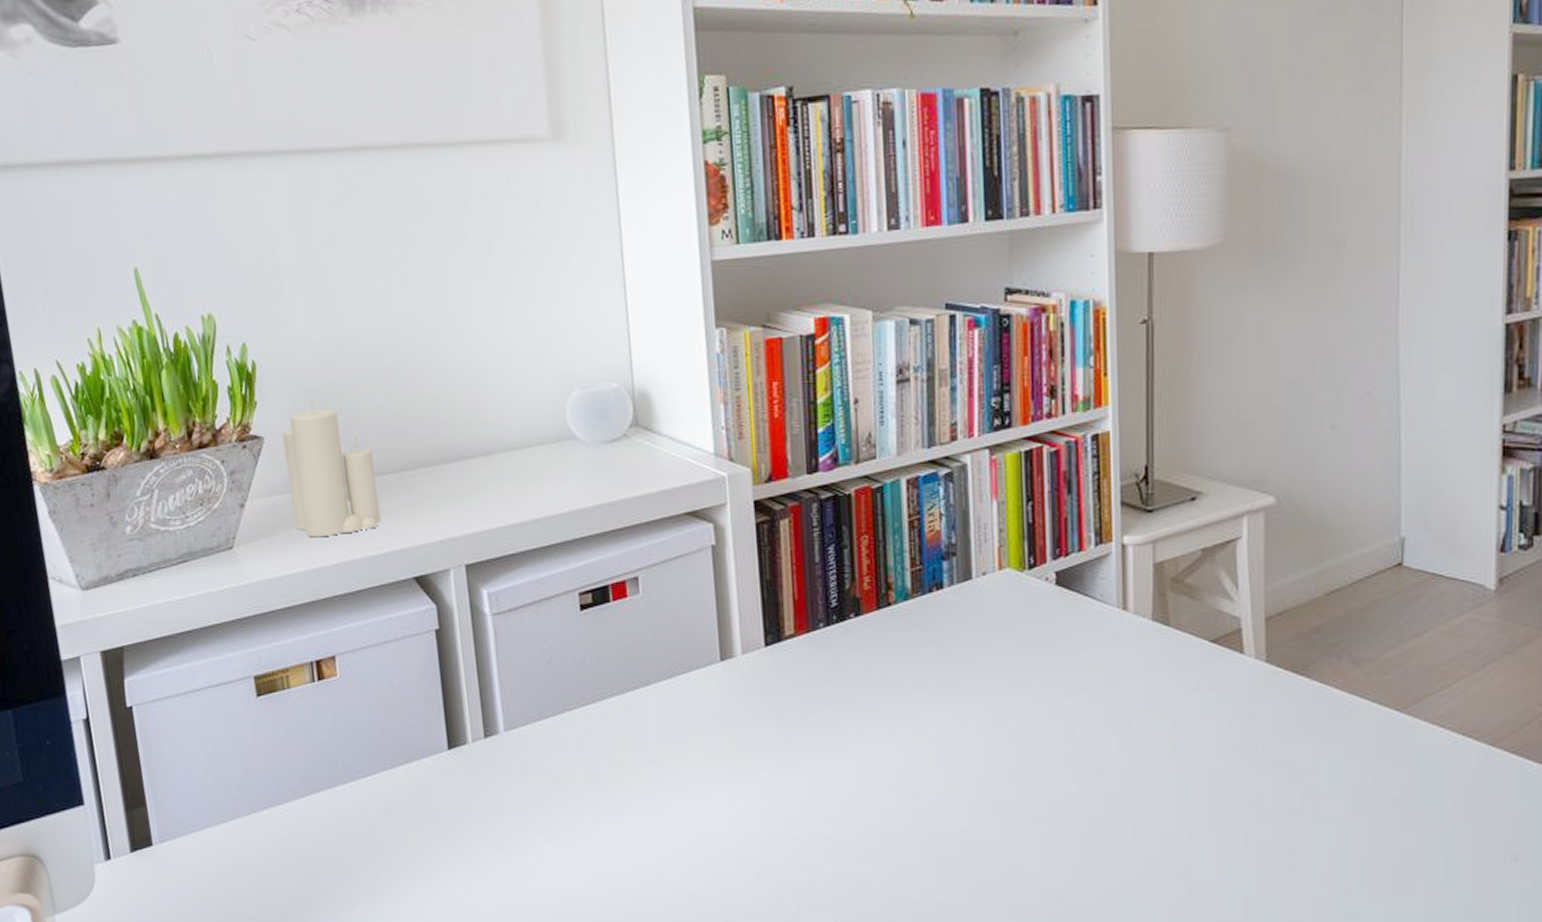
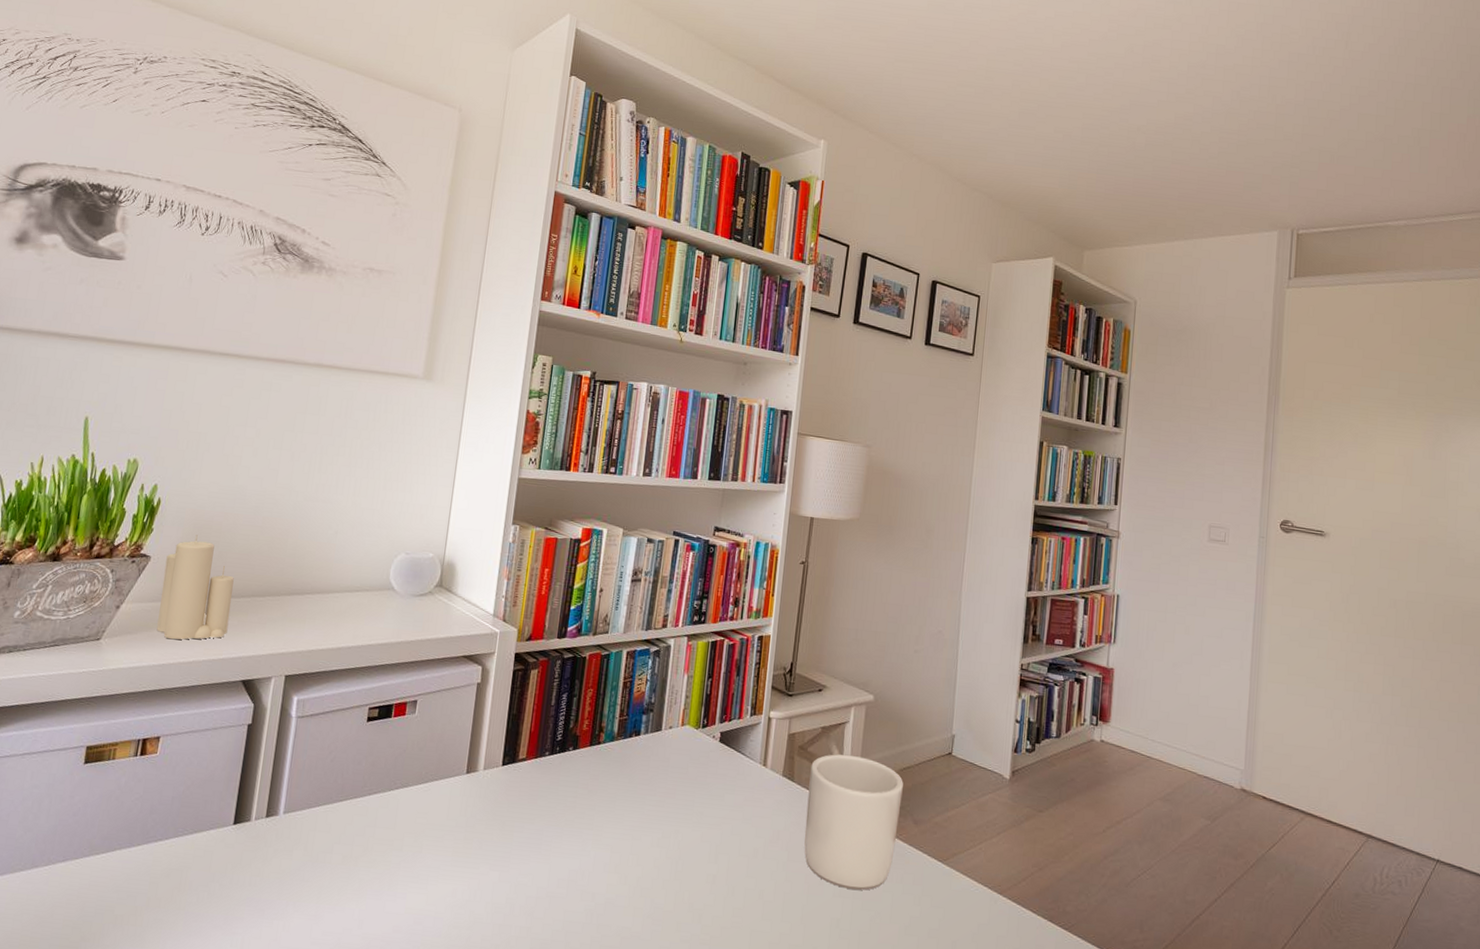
mug: none [1192,581,1332,757] -> present [804,754,904,890]

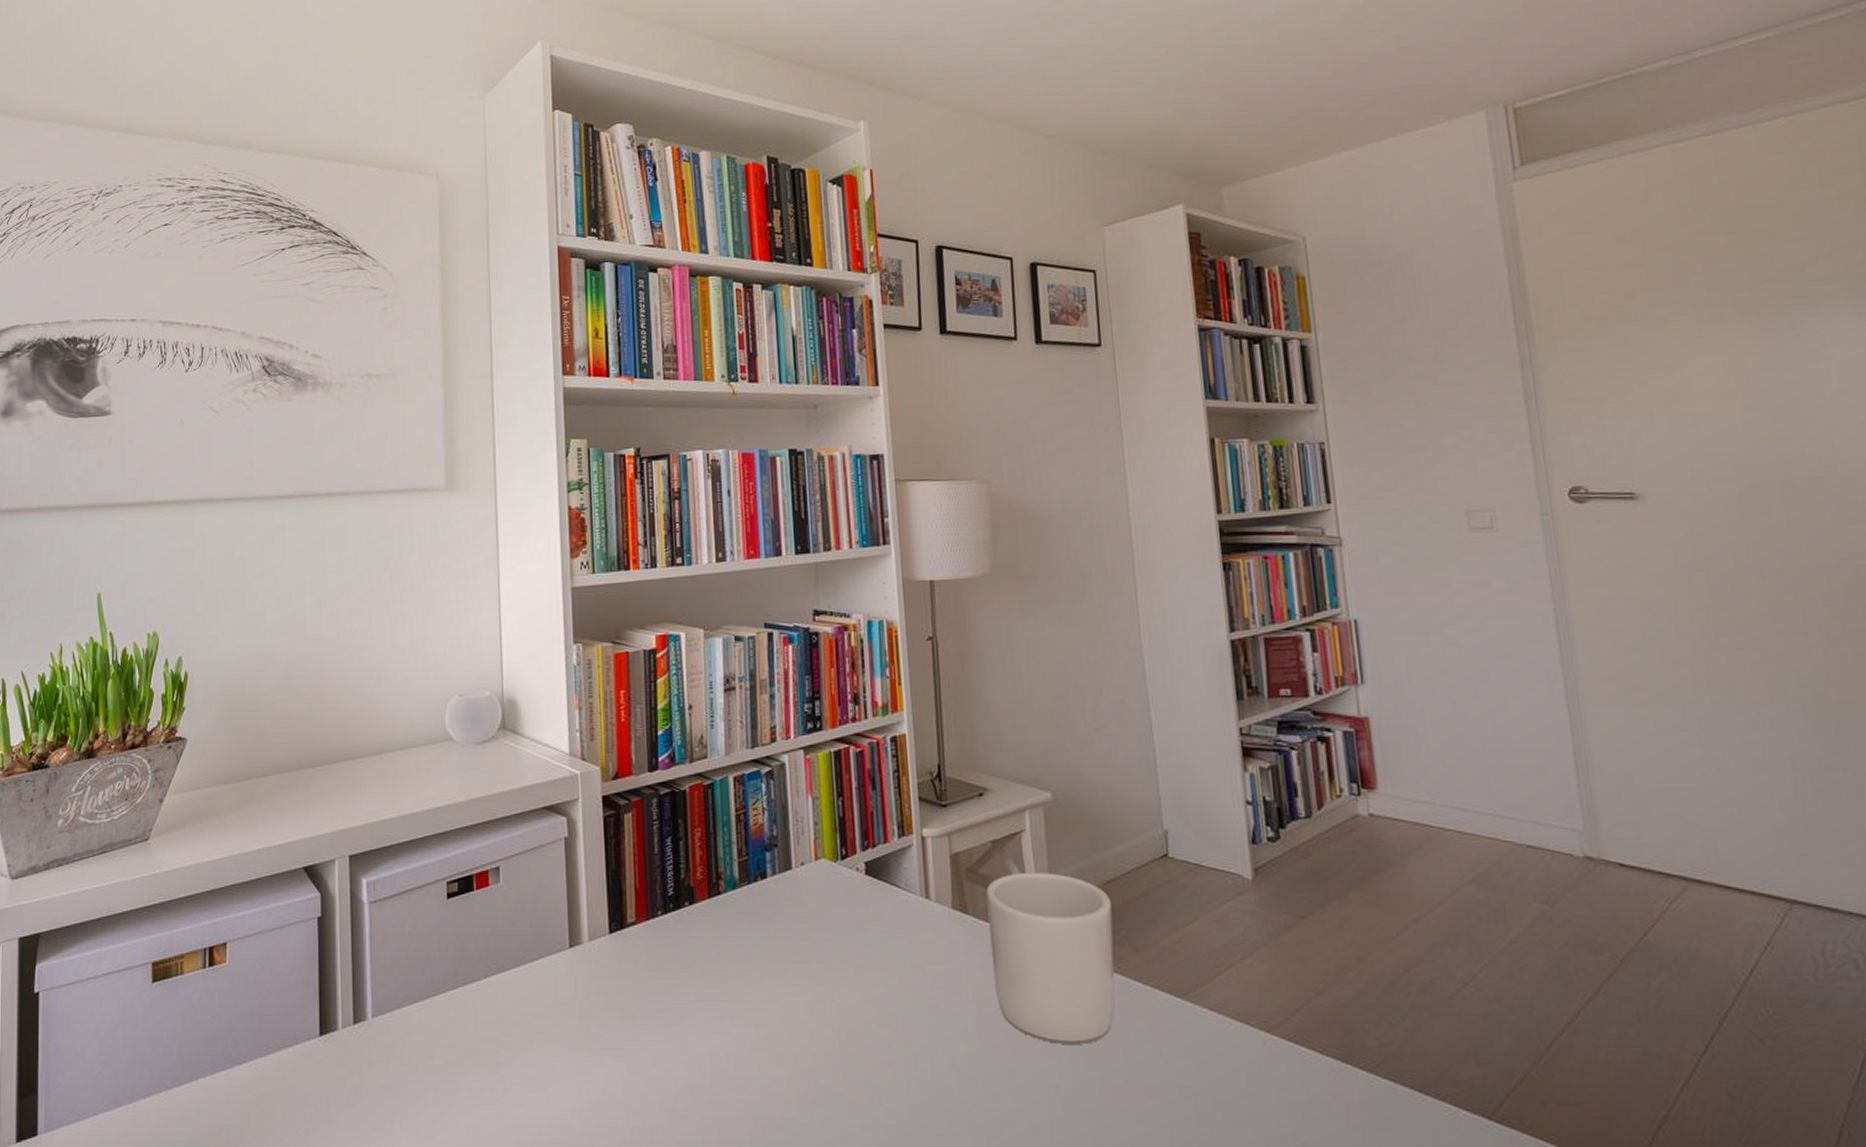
candle: present [156,535,234,640] -> none [203,707,279,830]

